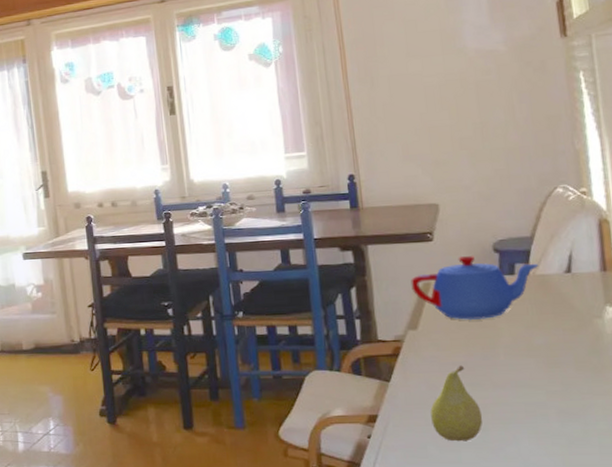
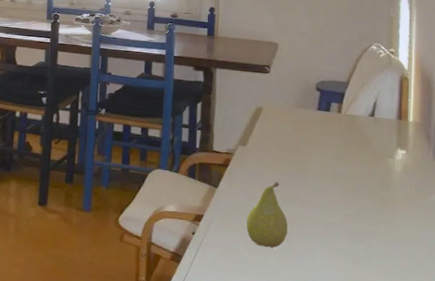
teapot: present [410,256,539,321] -> none [246,90,350,146]

